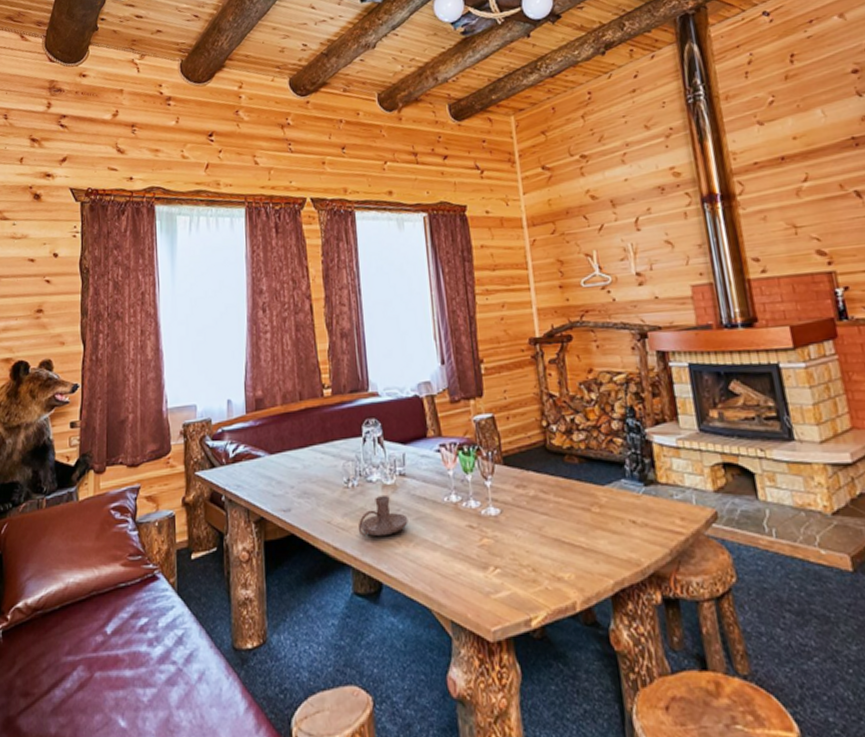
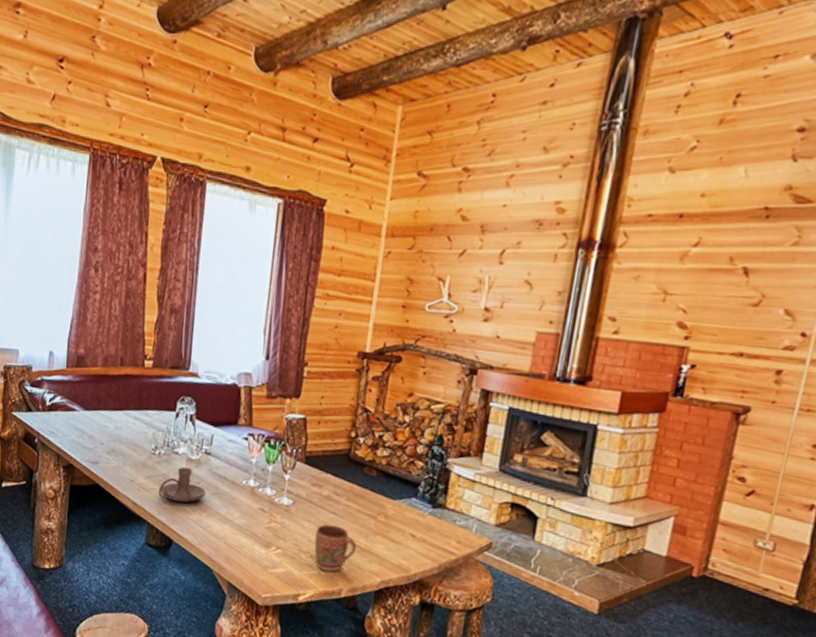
mug: none [531,527,579,584] -> present [314,524,357,572]

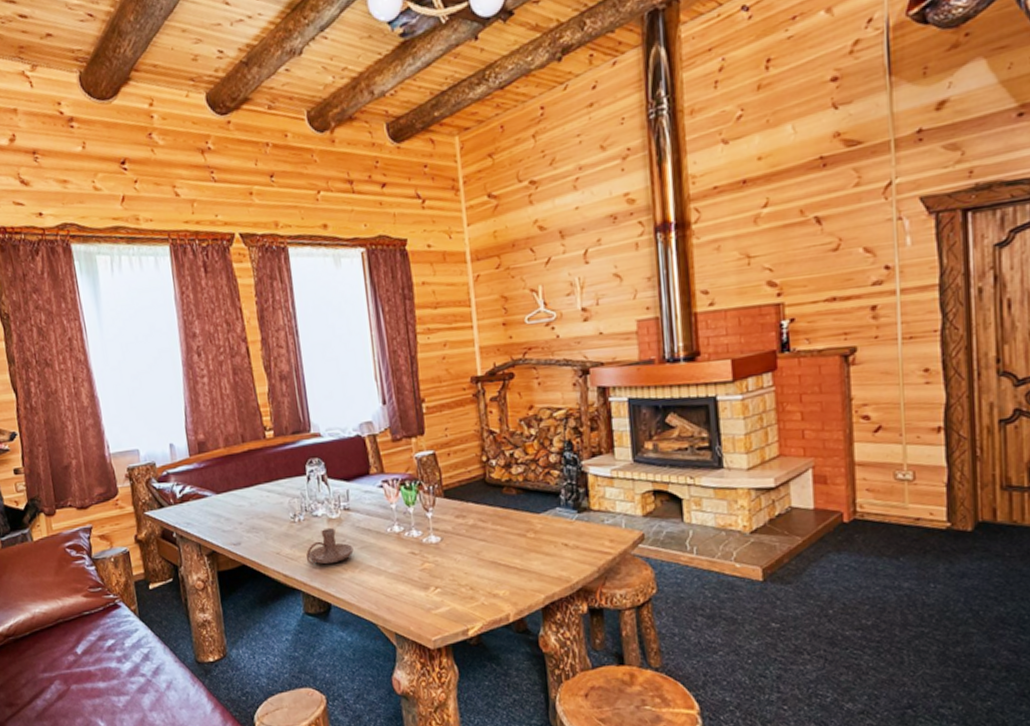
mug: present [314,524,357,572] -> none [470,552,514,600]

